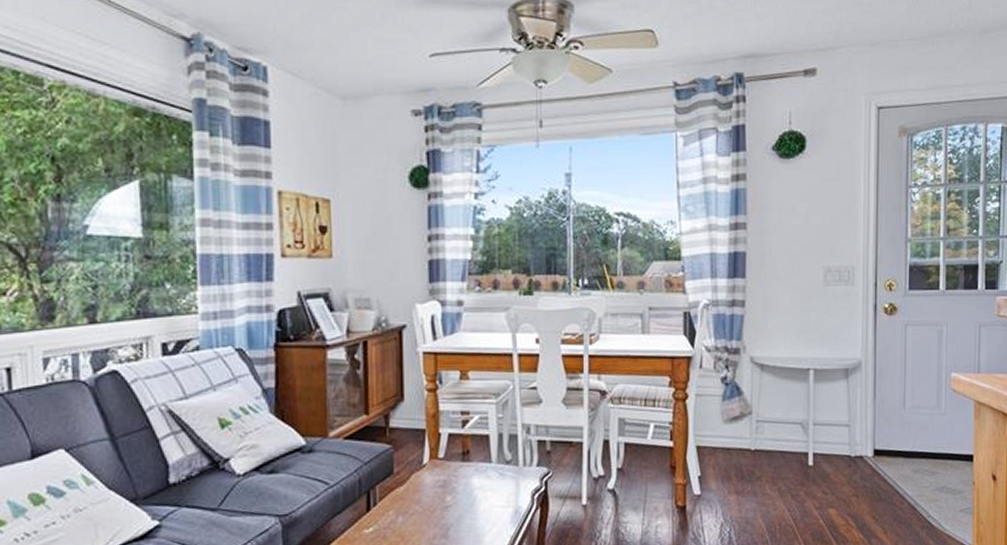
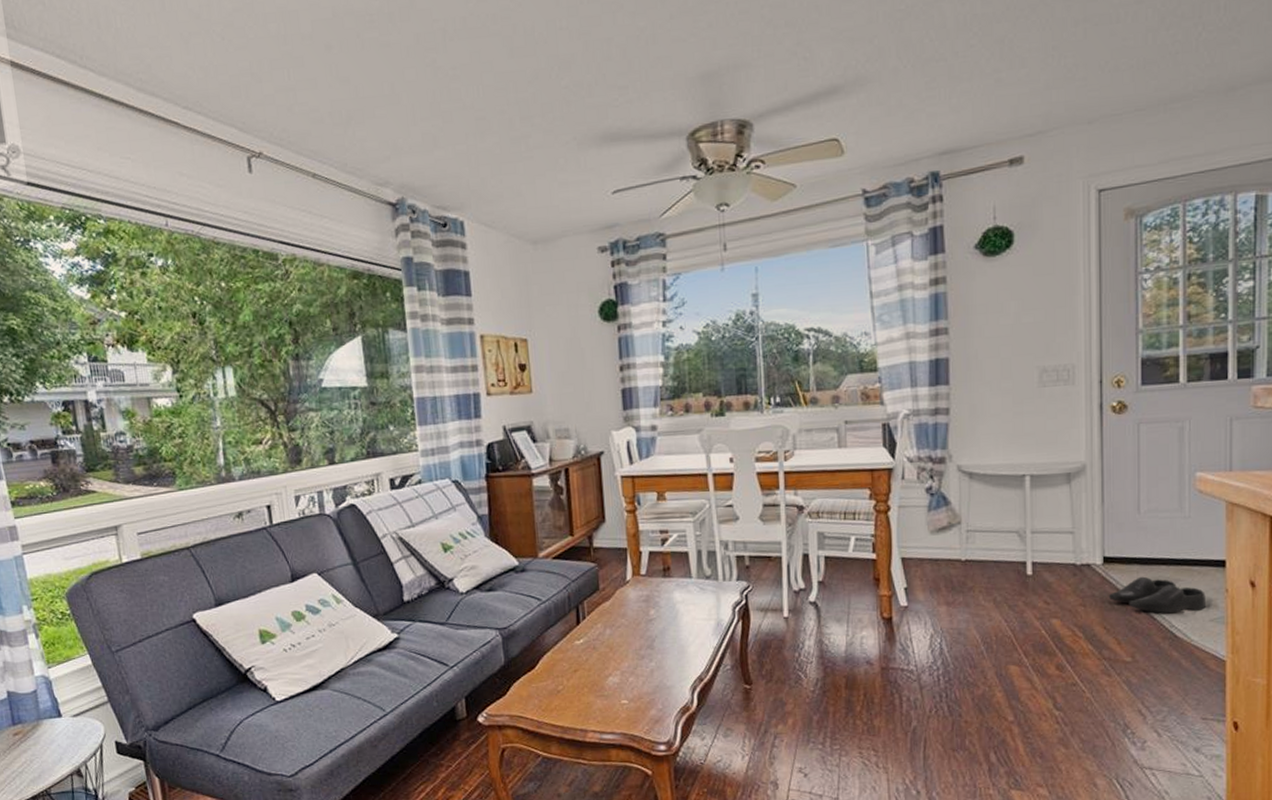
shoe: none [877,469,957,504] -> present [1108,576,1206,613]

